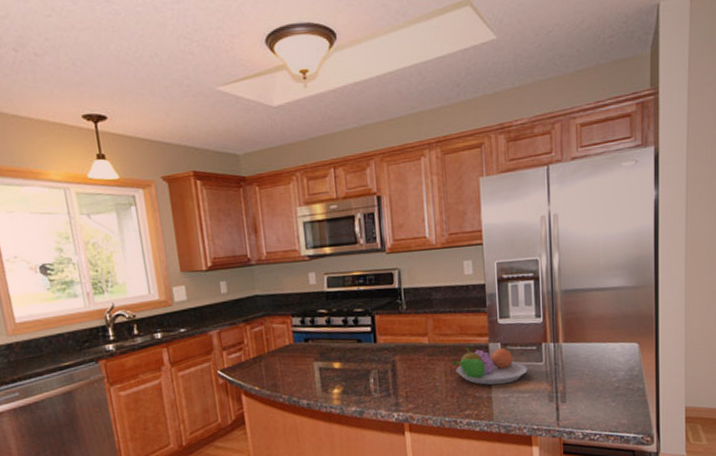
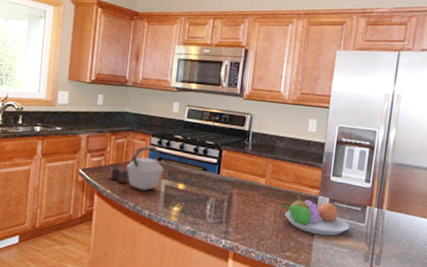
kettle: none [252,327,313,380] -> present [109,146,164,191]

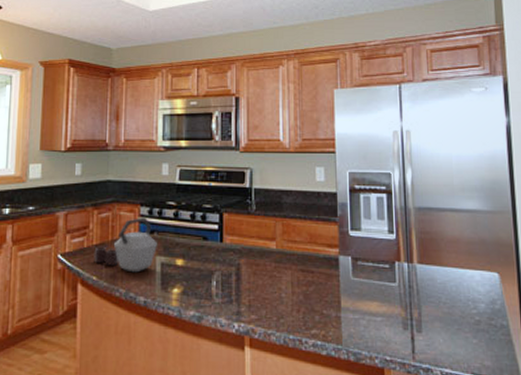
fruit bowl: present [282,195,350,236] -> none [299,257,380,303]

